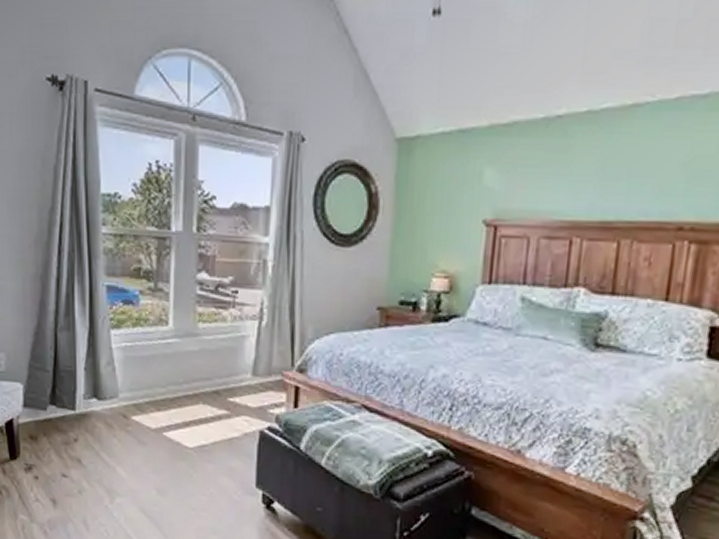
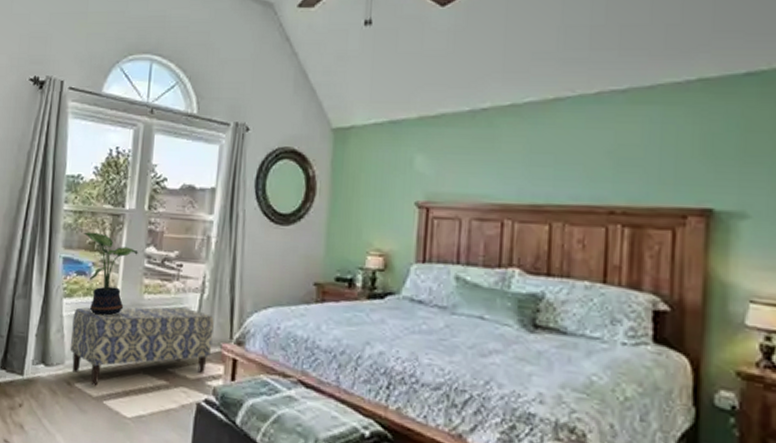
bench: none [122,335,274,418] -> present [69,306,214,386]
potted plant: none [127,257,189,347] -> present [83,232,138,316]

